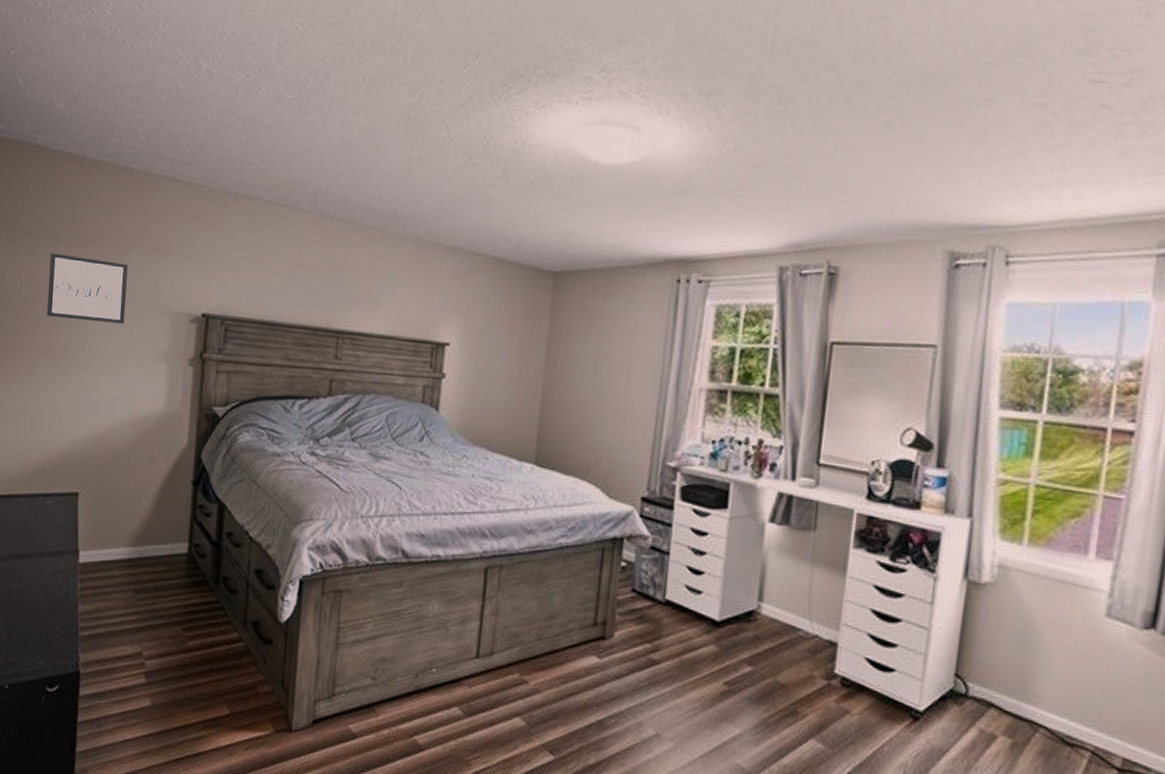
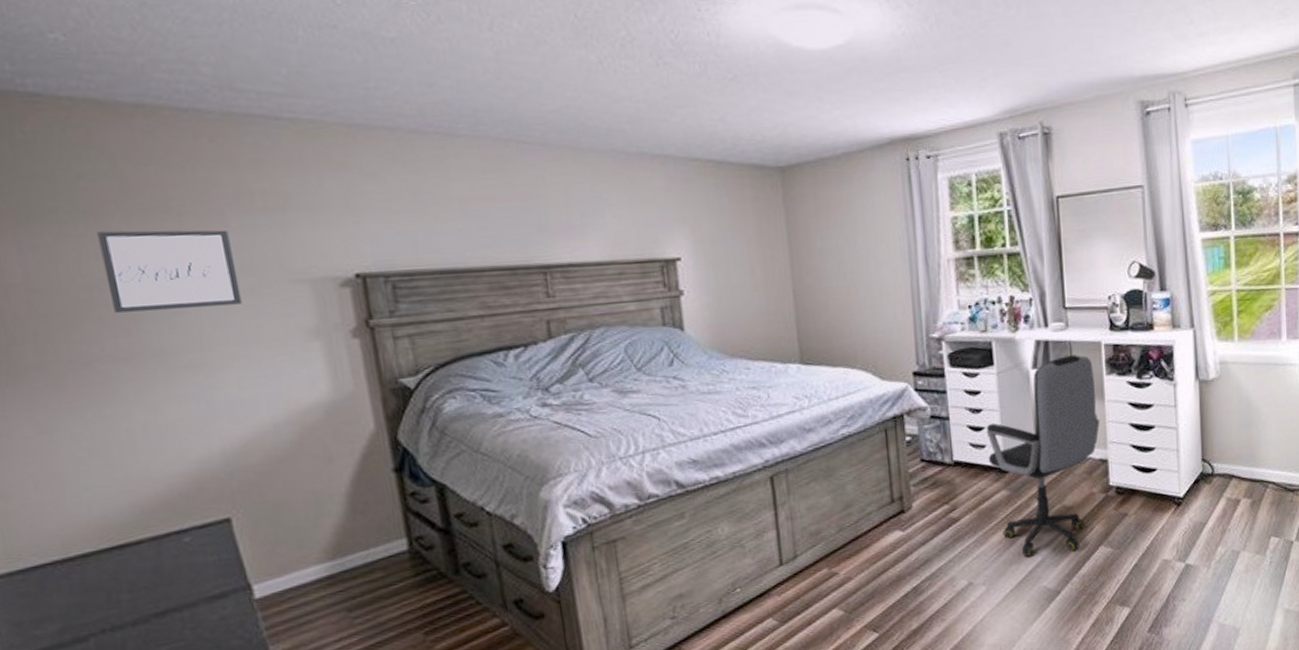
office chair: none [702,516,840,735] -> present [986,355,1100,557]

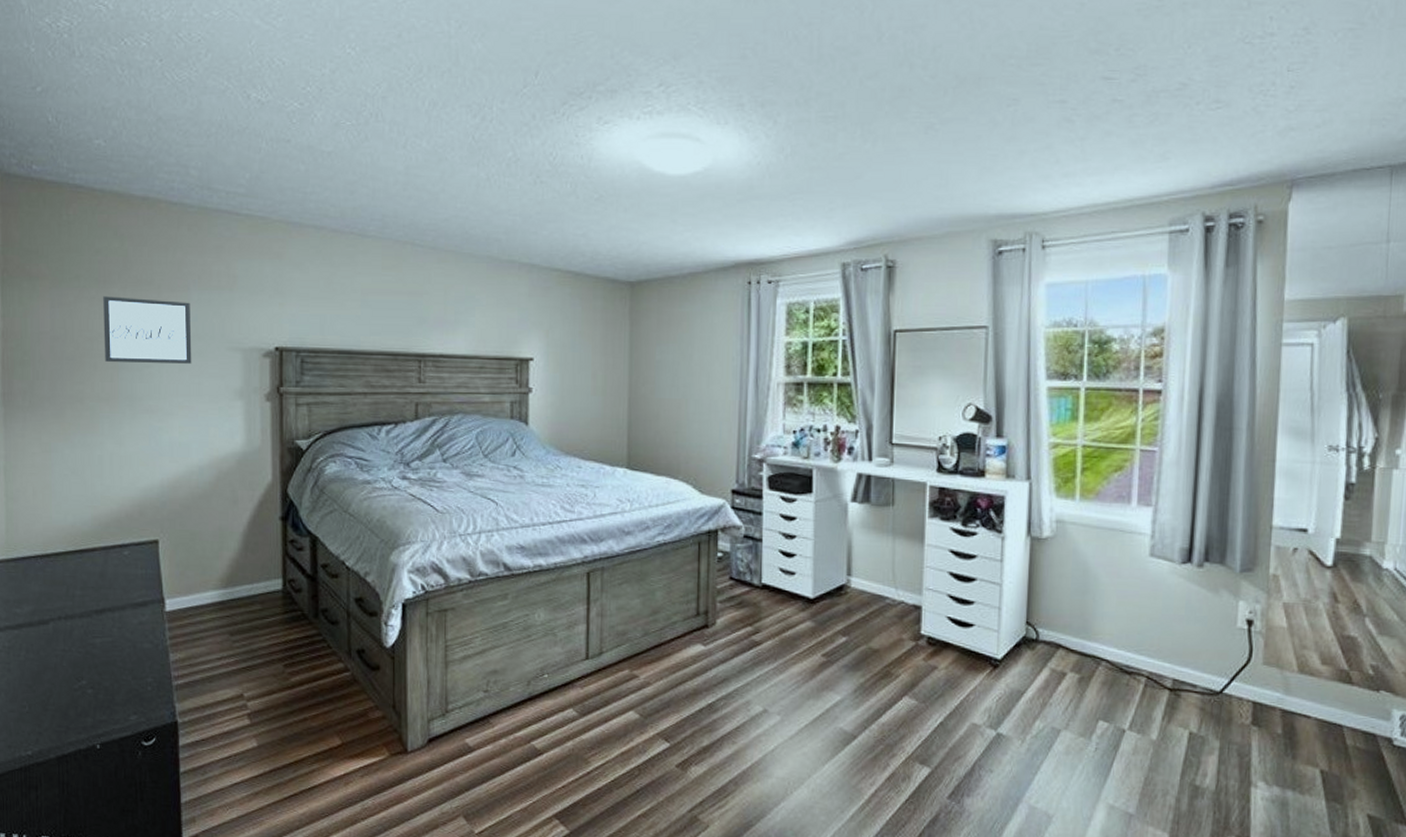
office chair: present [986,355,1100,557] -> none [796,493,918,697]

